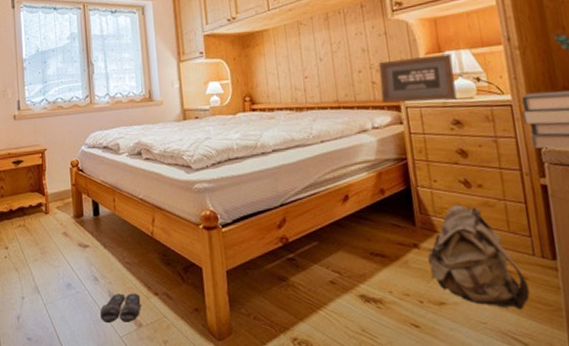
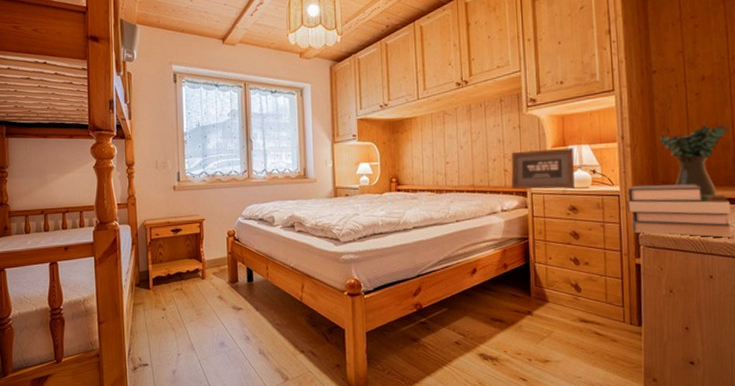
slippers: present [100,293,141,322] -> none [251,351,288,376]
backpack: present [427,204,530,311] -> none [538,279,618,367]

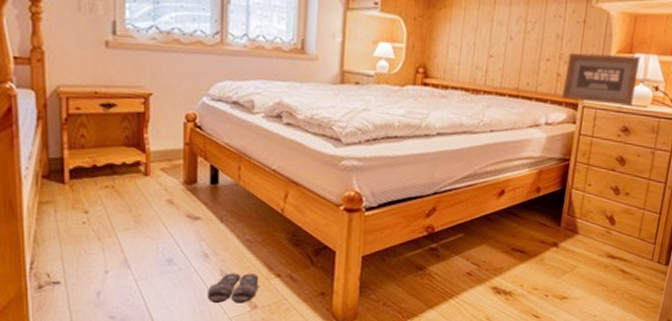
slippers: none [251,351,288,376] -> present [208,273,259,303]

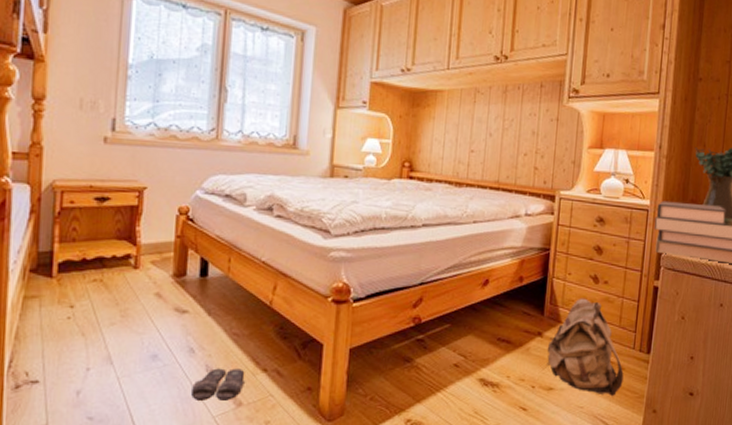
backpack: none [561,209,640,307] -> present [547,298,624,397]
picture frame: present [562,52,641,106] -> none [540,148,611,198]

